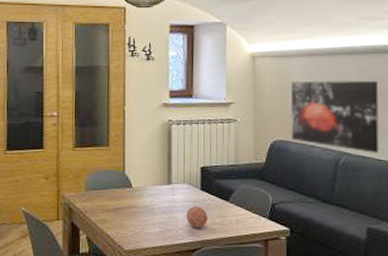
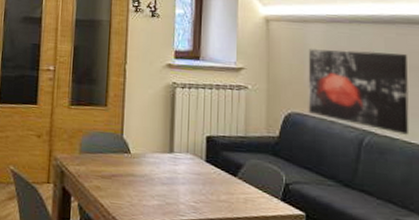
decorative ball: present [186,206,208,228] -> none [188,179,213,205]

